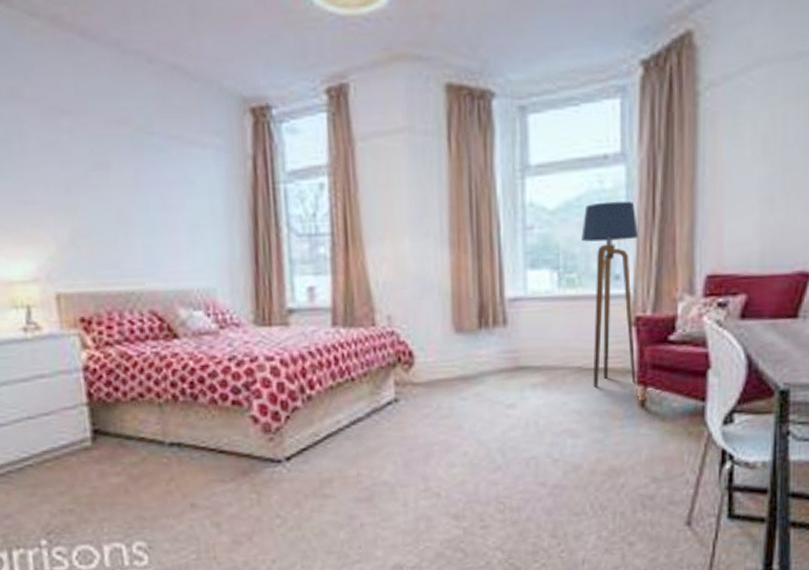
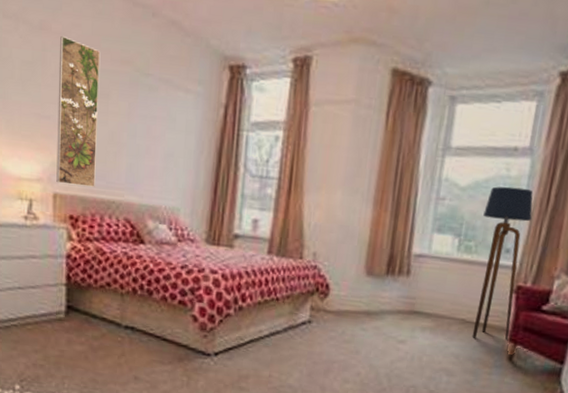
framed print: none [37,101,107,281] -> present [56,35,101,187]

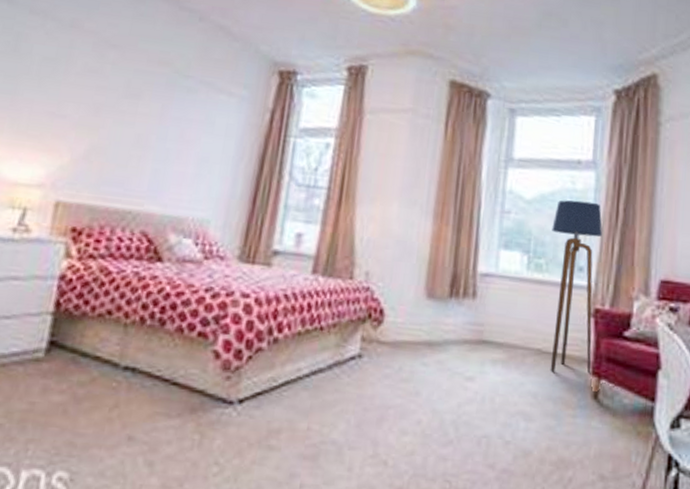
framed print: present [56,35,101,187] -> none [62,34,137,195]

